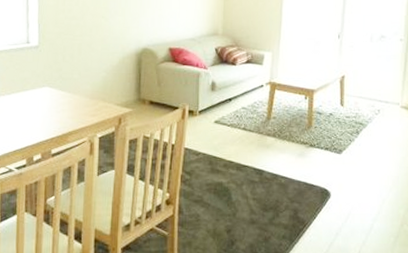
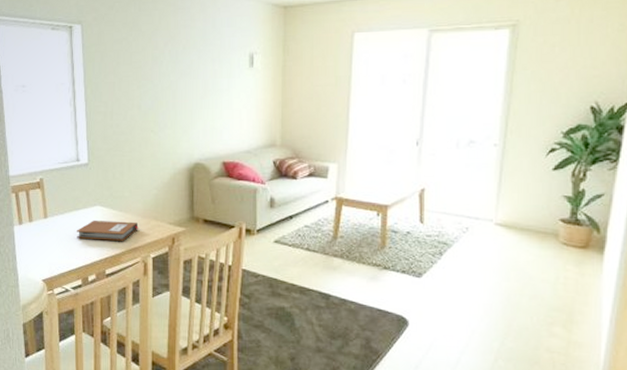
notebook: none [23,101,86,121] -> present [77,221,139,241]

